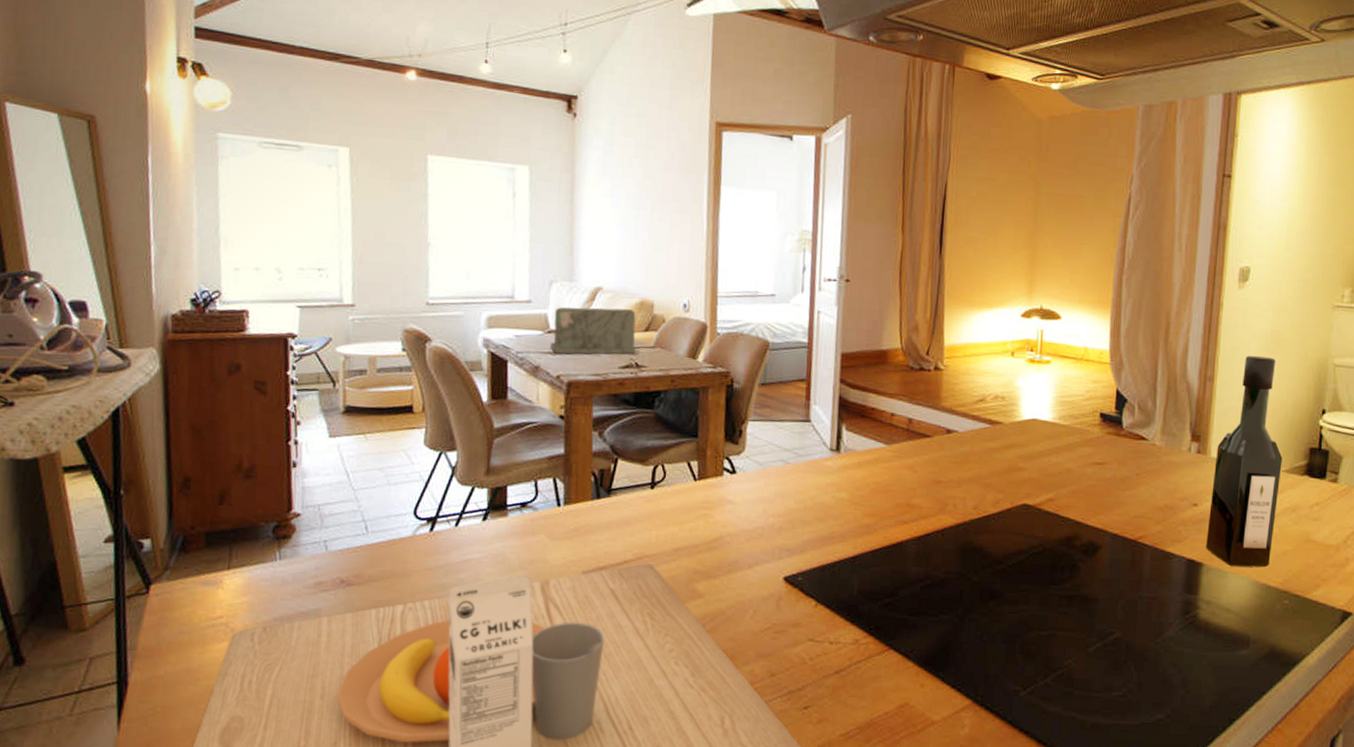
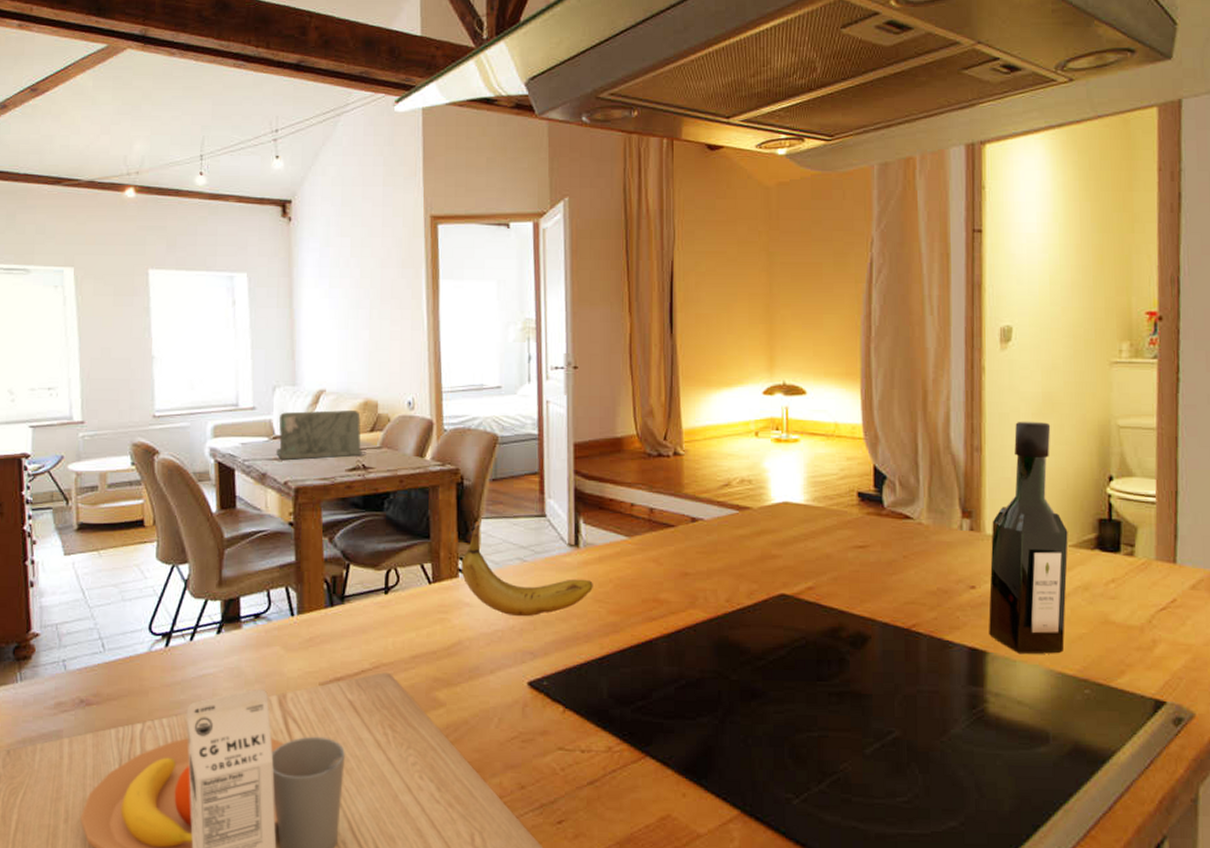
fruit: none [726,426,851,516] -> present [461,524,593,617]

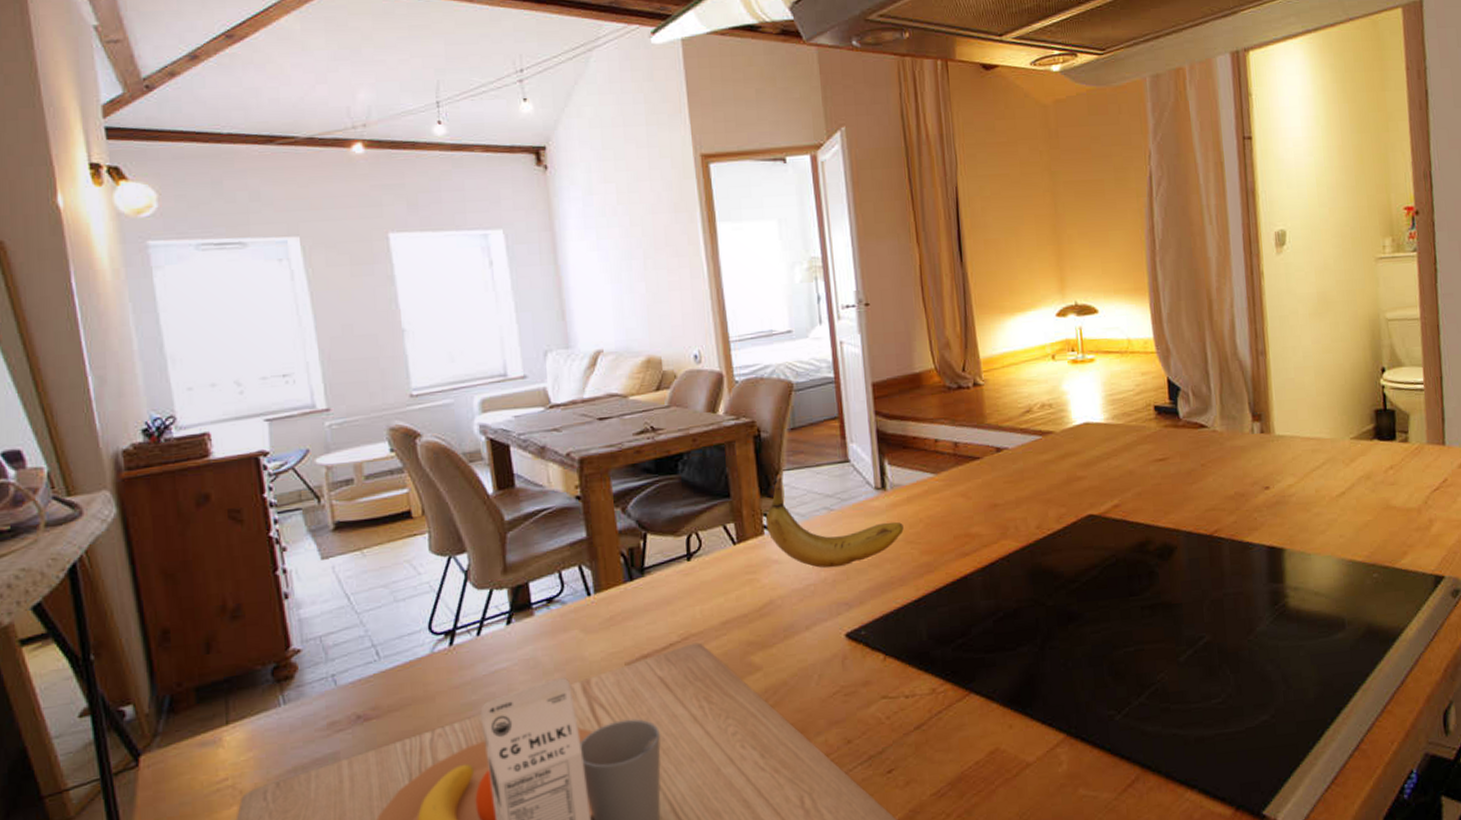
laptop: present [276,410,366,460] -> none [553,369,654,430]
bottle: present [988,421,1068,654] -> none [1280,321,1353,547]

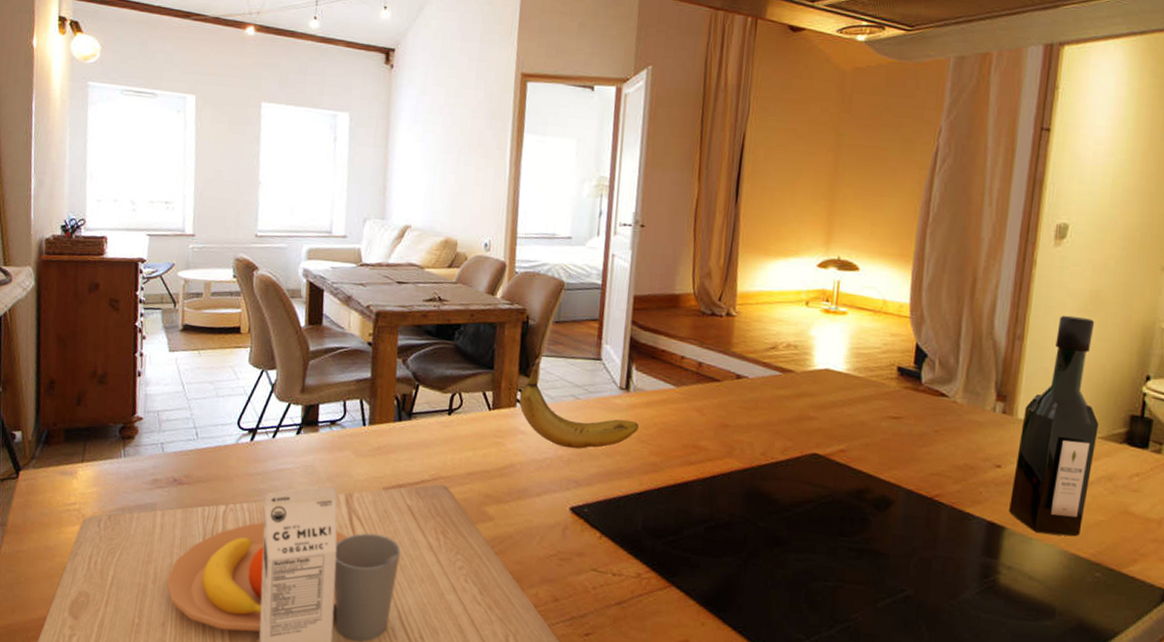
bottle: none [1280,321,1353,547] -> present [1009,315,1099,537]

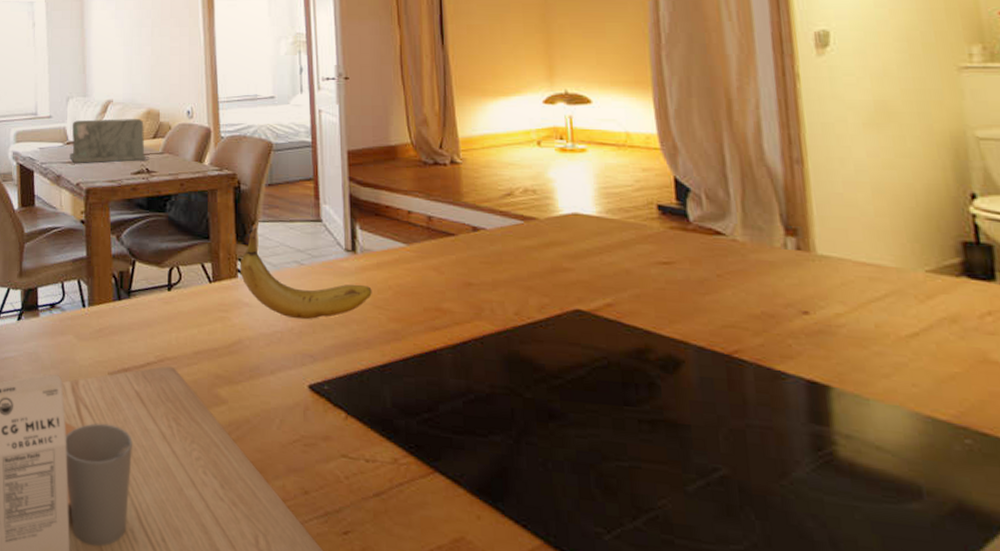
laptop: none [362,243,443,290] -> present [69,119,150,163]
bottle: present [1009,315,1099,537] -> none [823,131,932,395]

